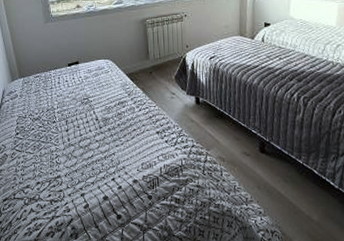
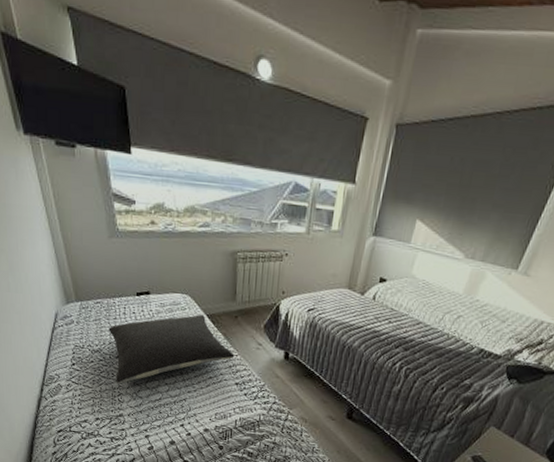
pillow: none [46,74,153,147] -> present [108,314,235,384]

